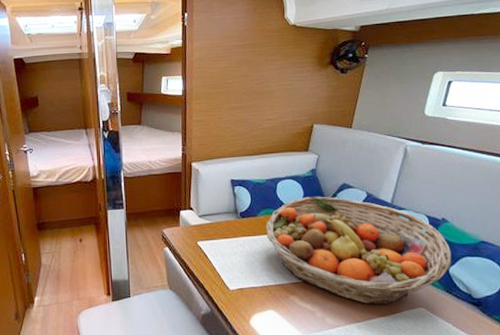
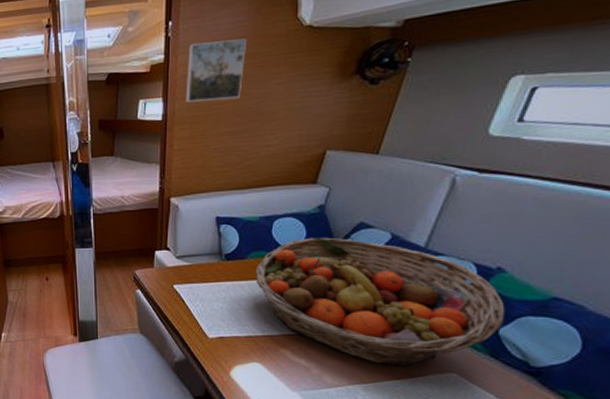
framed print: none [201,31,248,81] -> present [185,38,247,102]

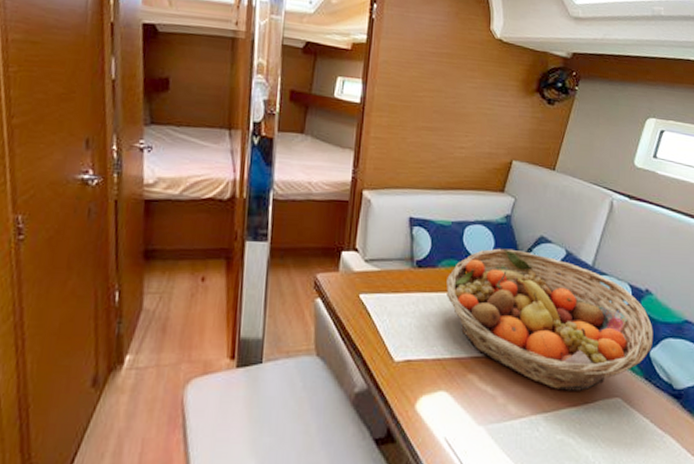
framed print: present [185,38,247,102] -> none [385,31,447,94]

